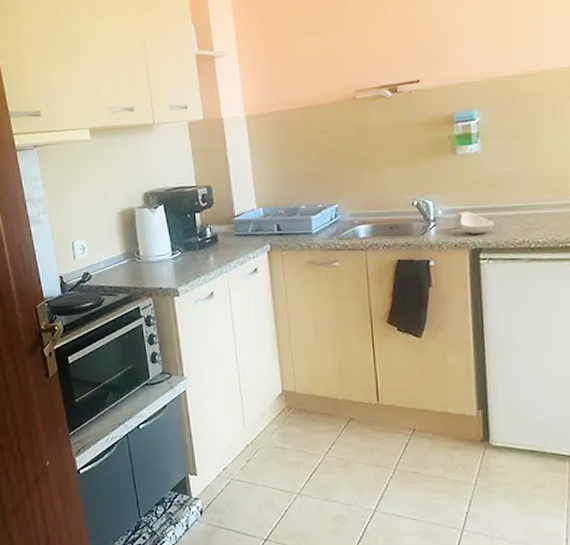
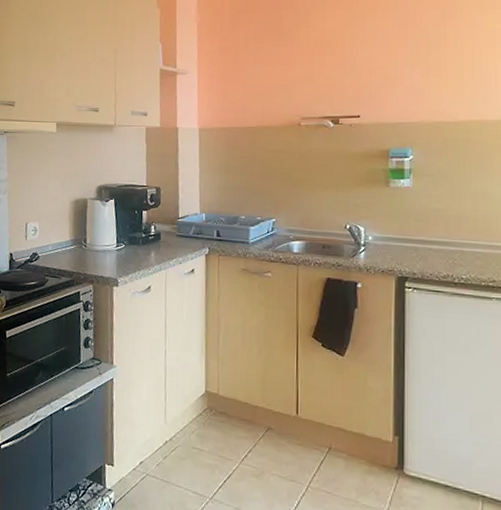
spoon rest: present [453,211,493,234] -> none [382,240,420,263]

